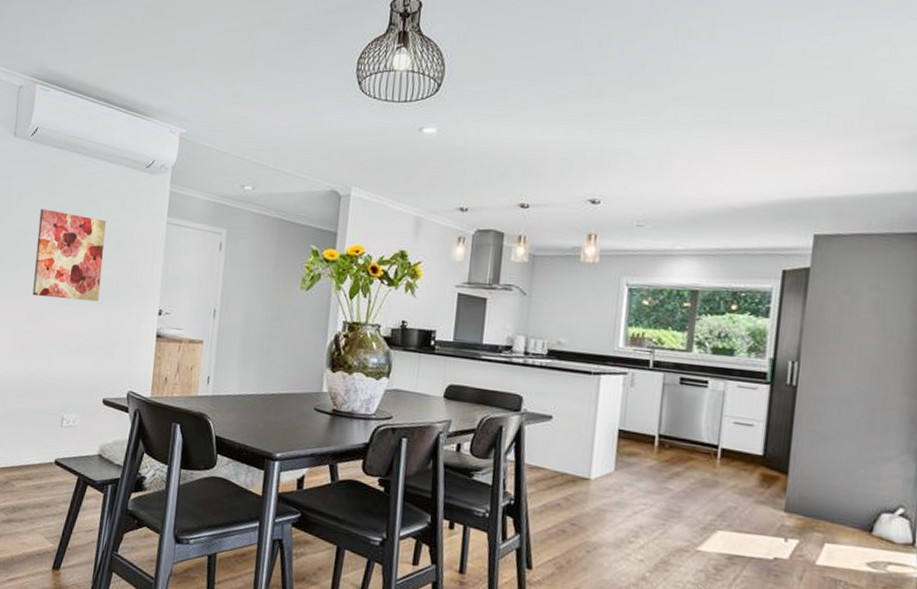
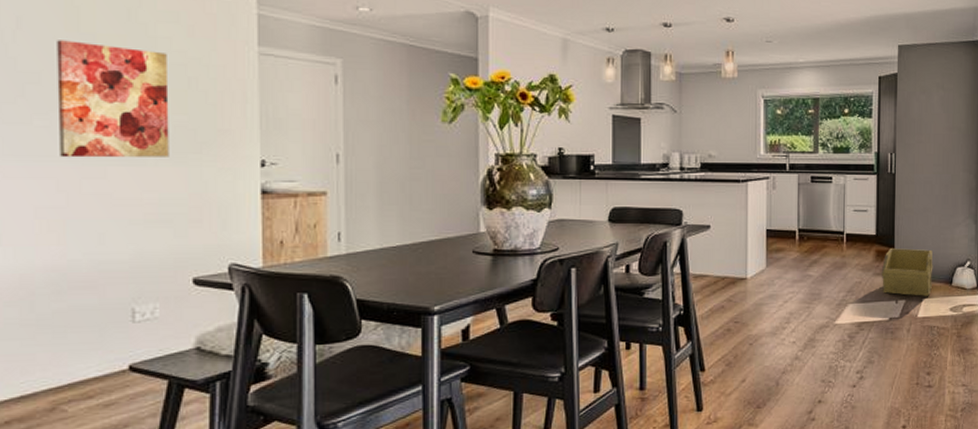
storage bin: none [766,474,845,542] -> present [881,248,933,296]

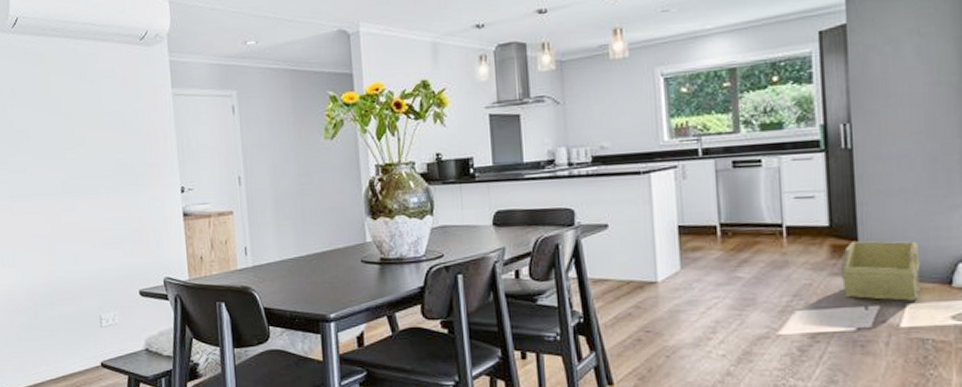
wall art: present [57,40,169,158] -> none [36,102,116,196]

